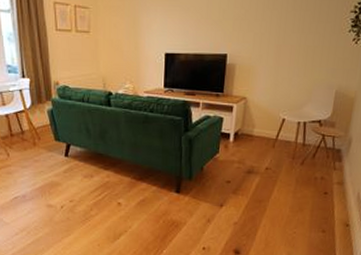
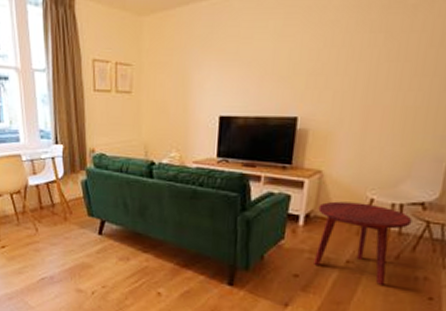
side table: none [241,121,313,185] -> present [312,201,412,285]

